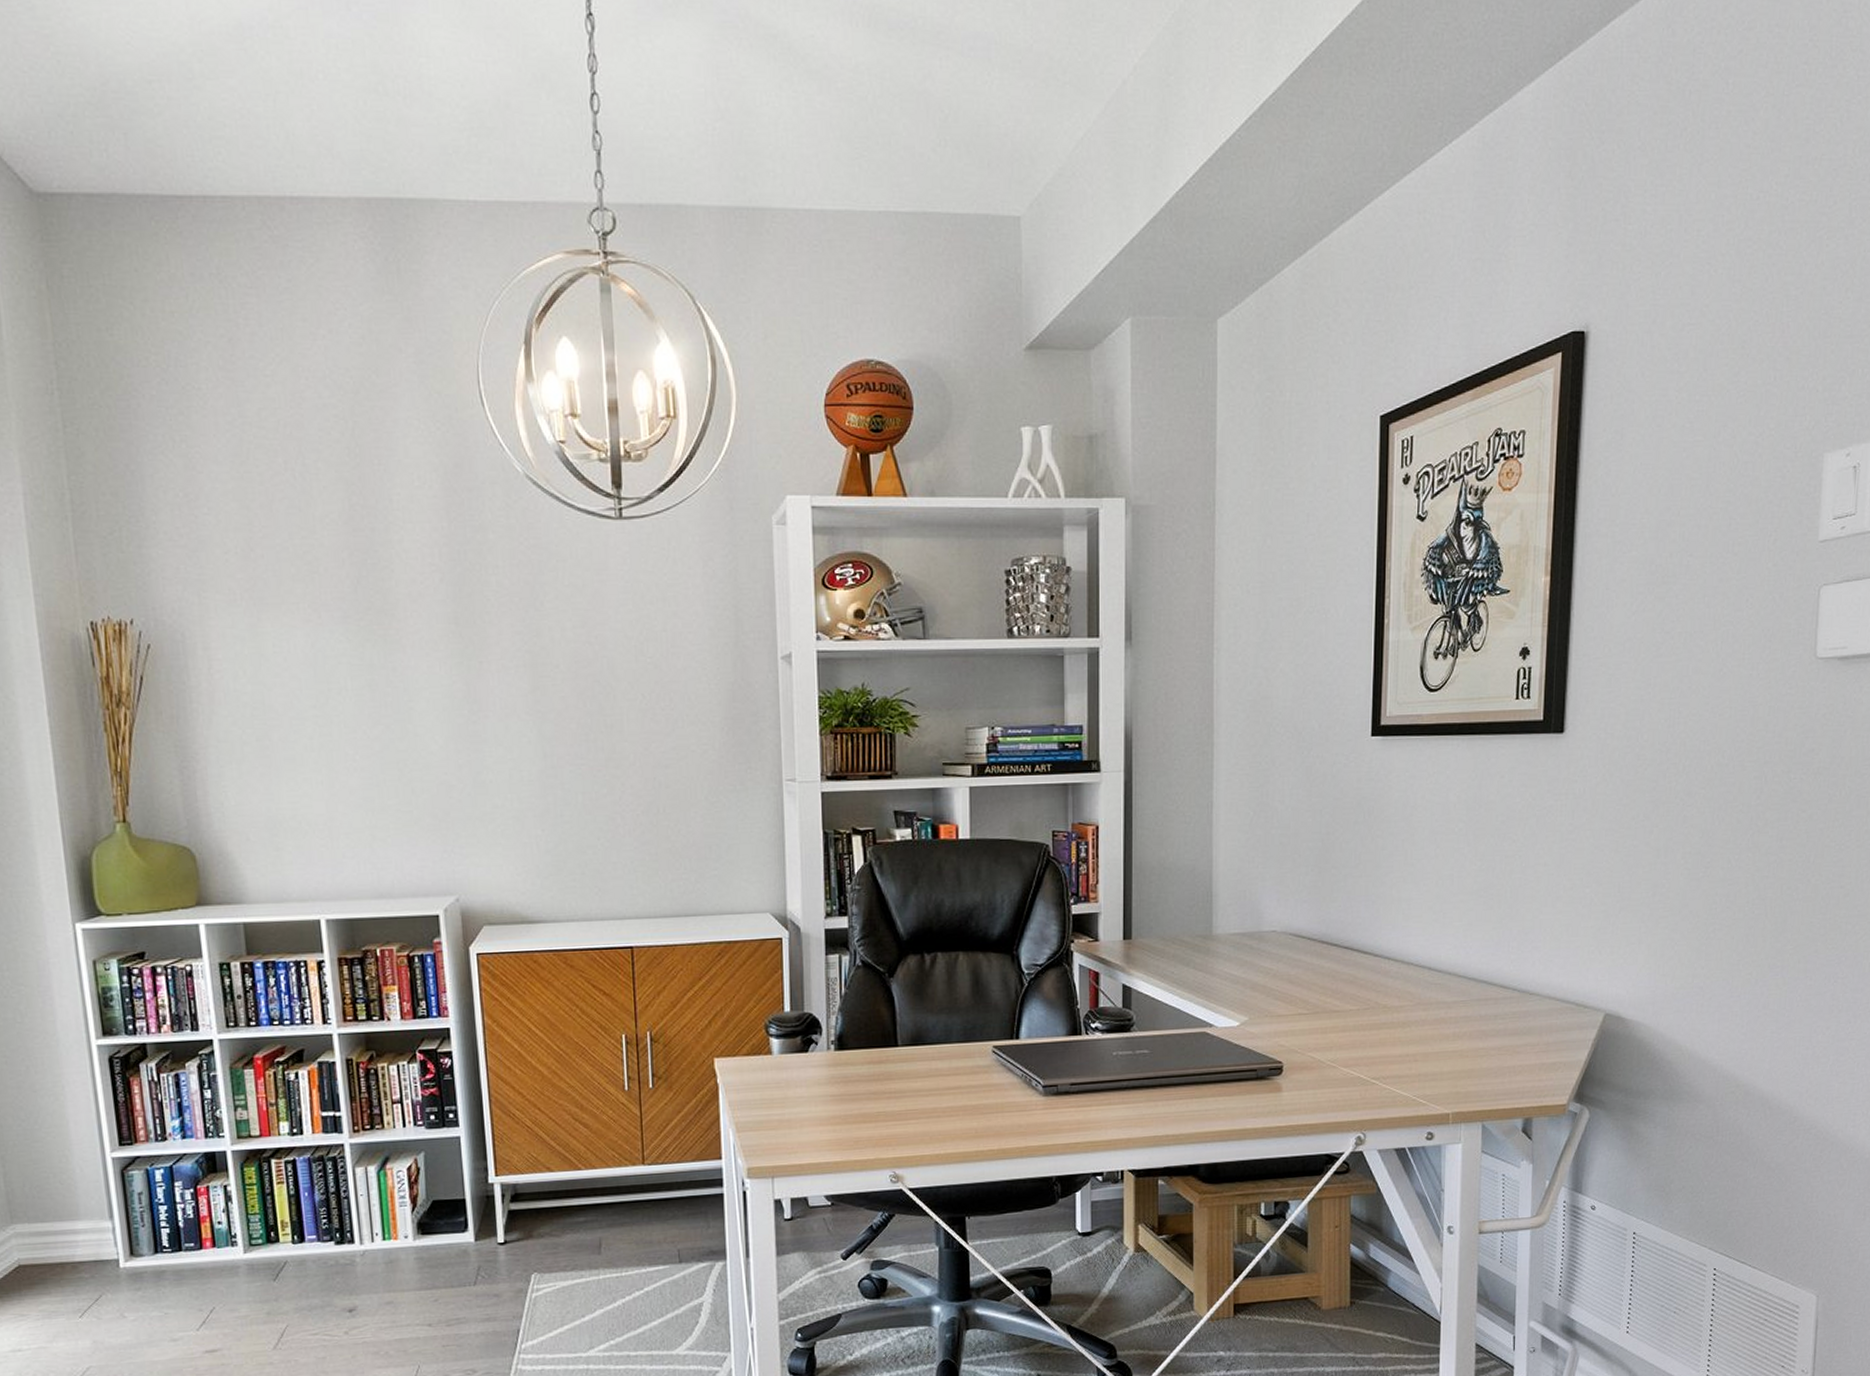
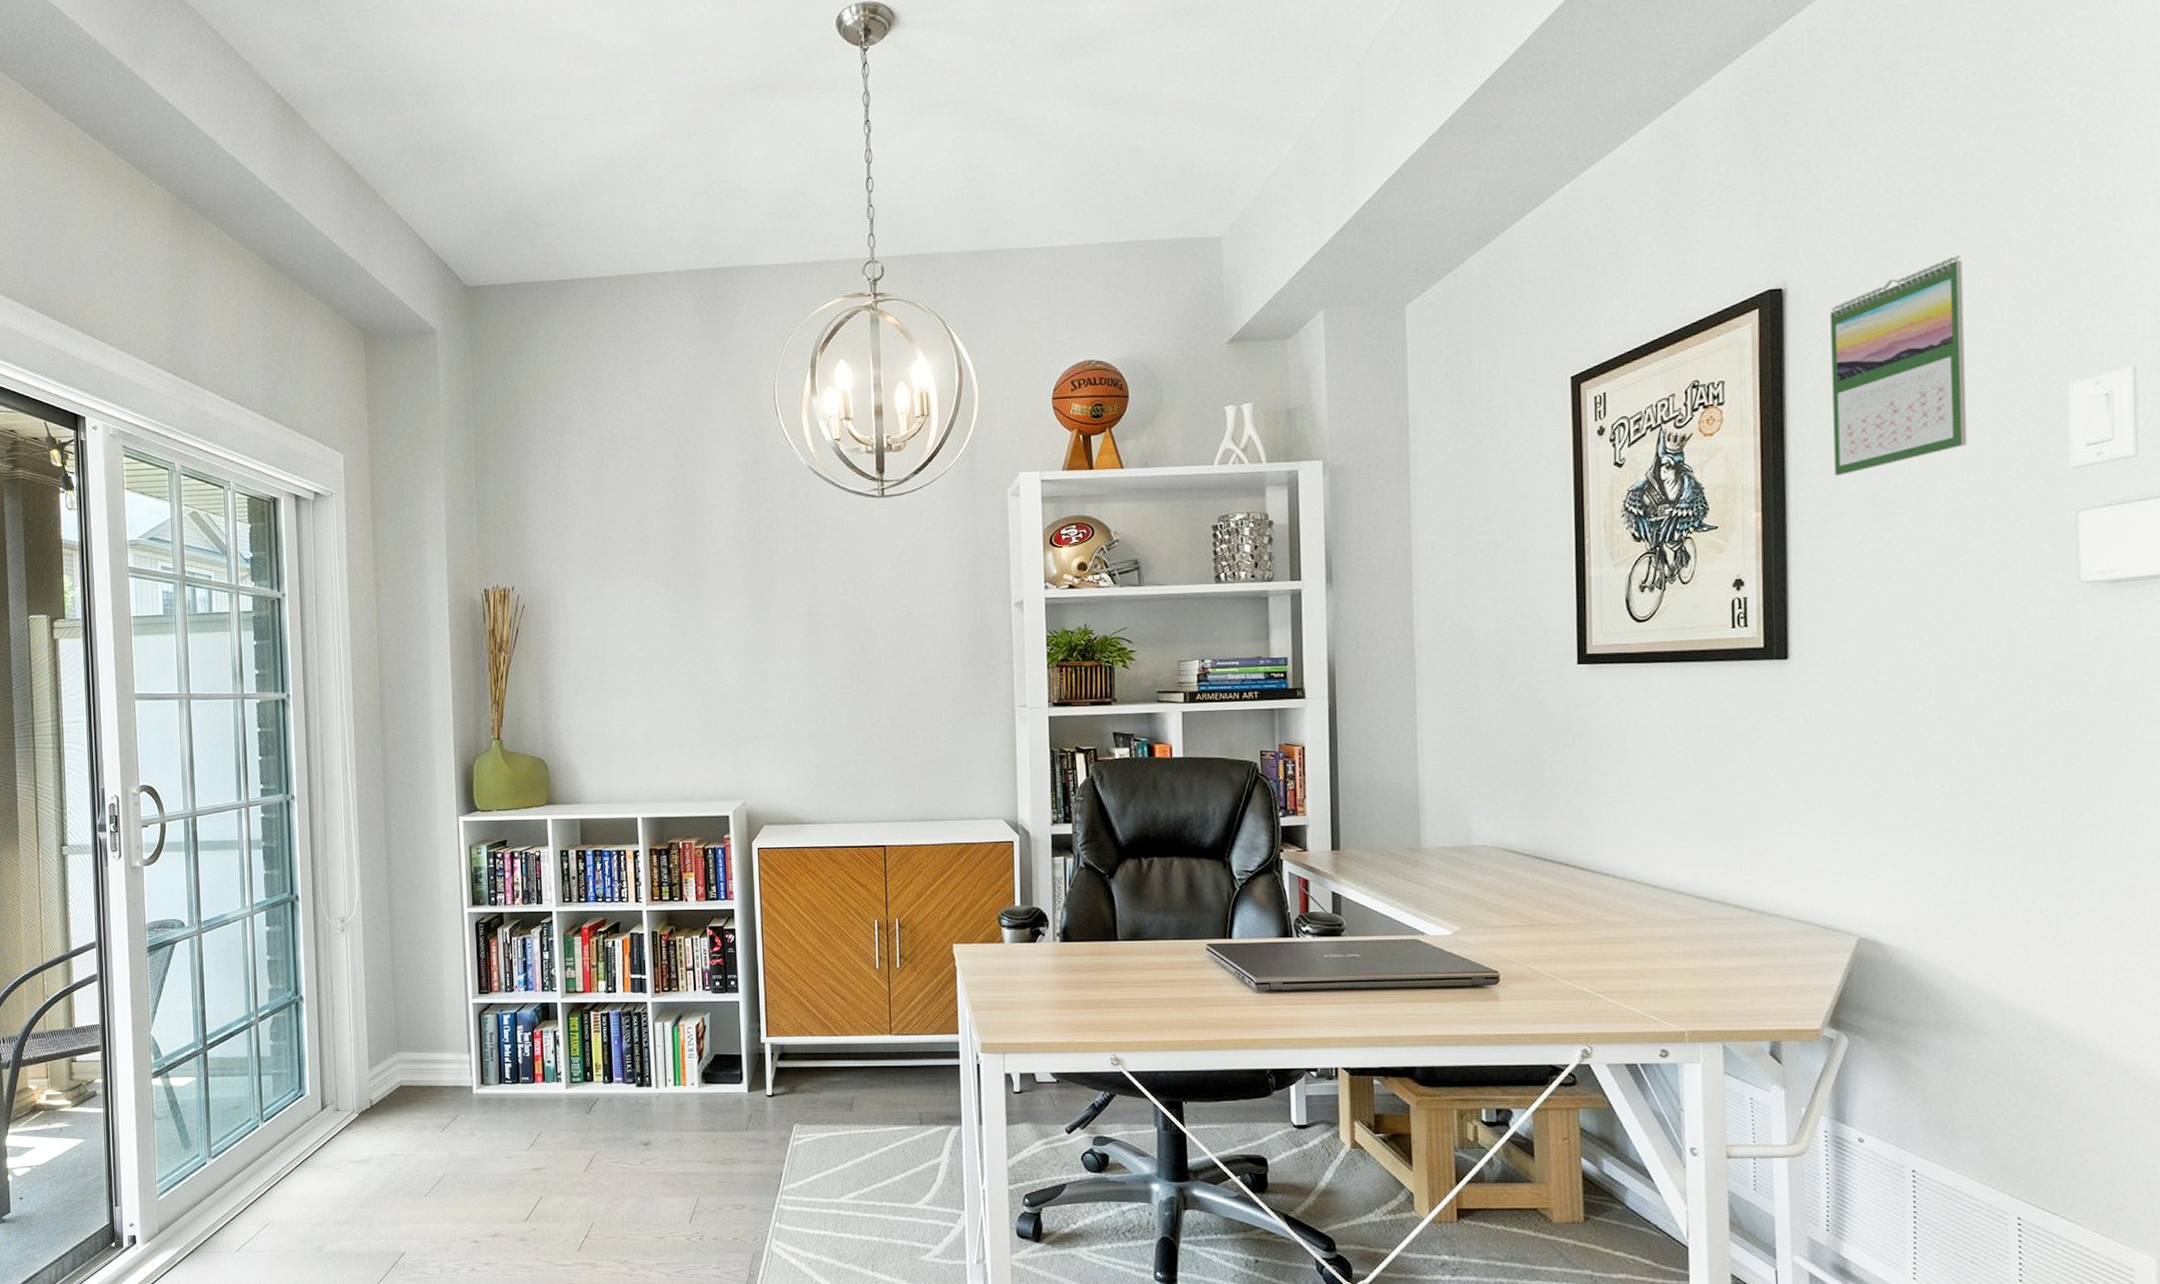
calendar: none [1618,309,1746,540] -> present [1830,255,1967,476]

